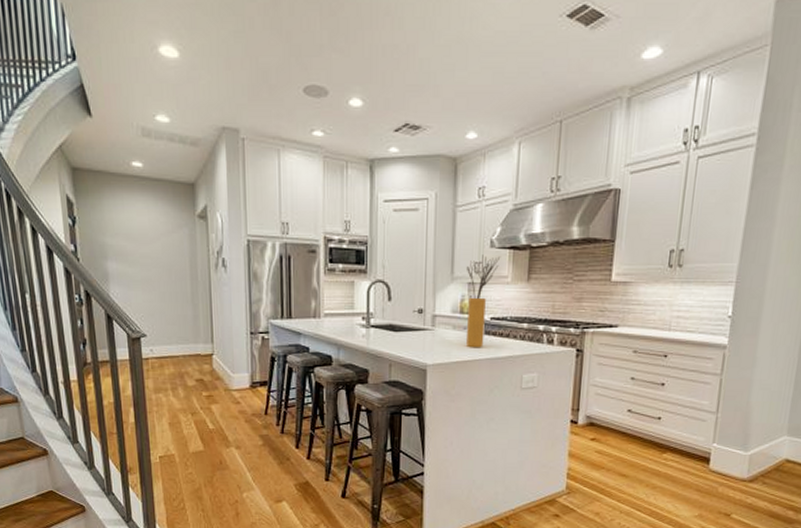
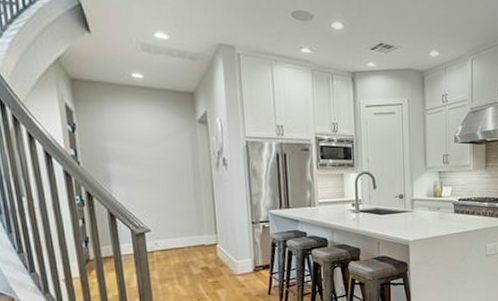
vase: present [465,255,501,348] -> none [437,148,464,225]

